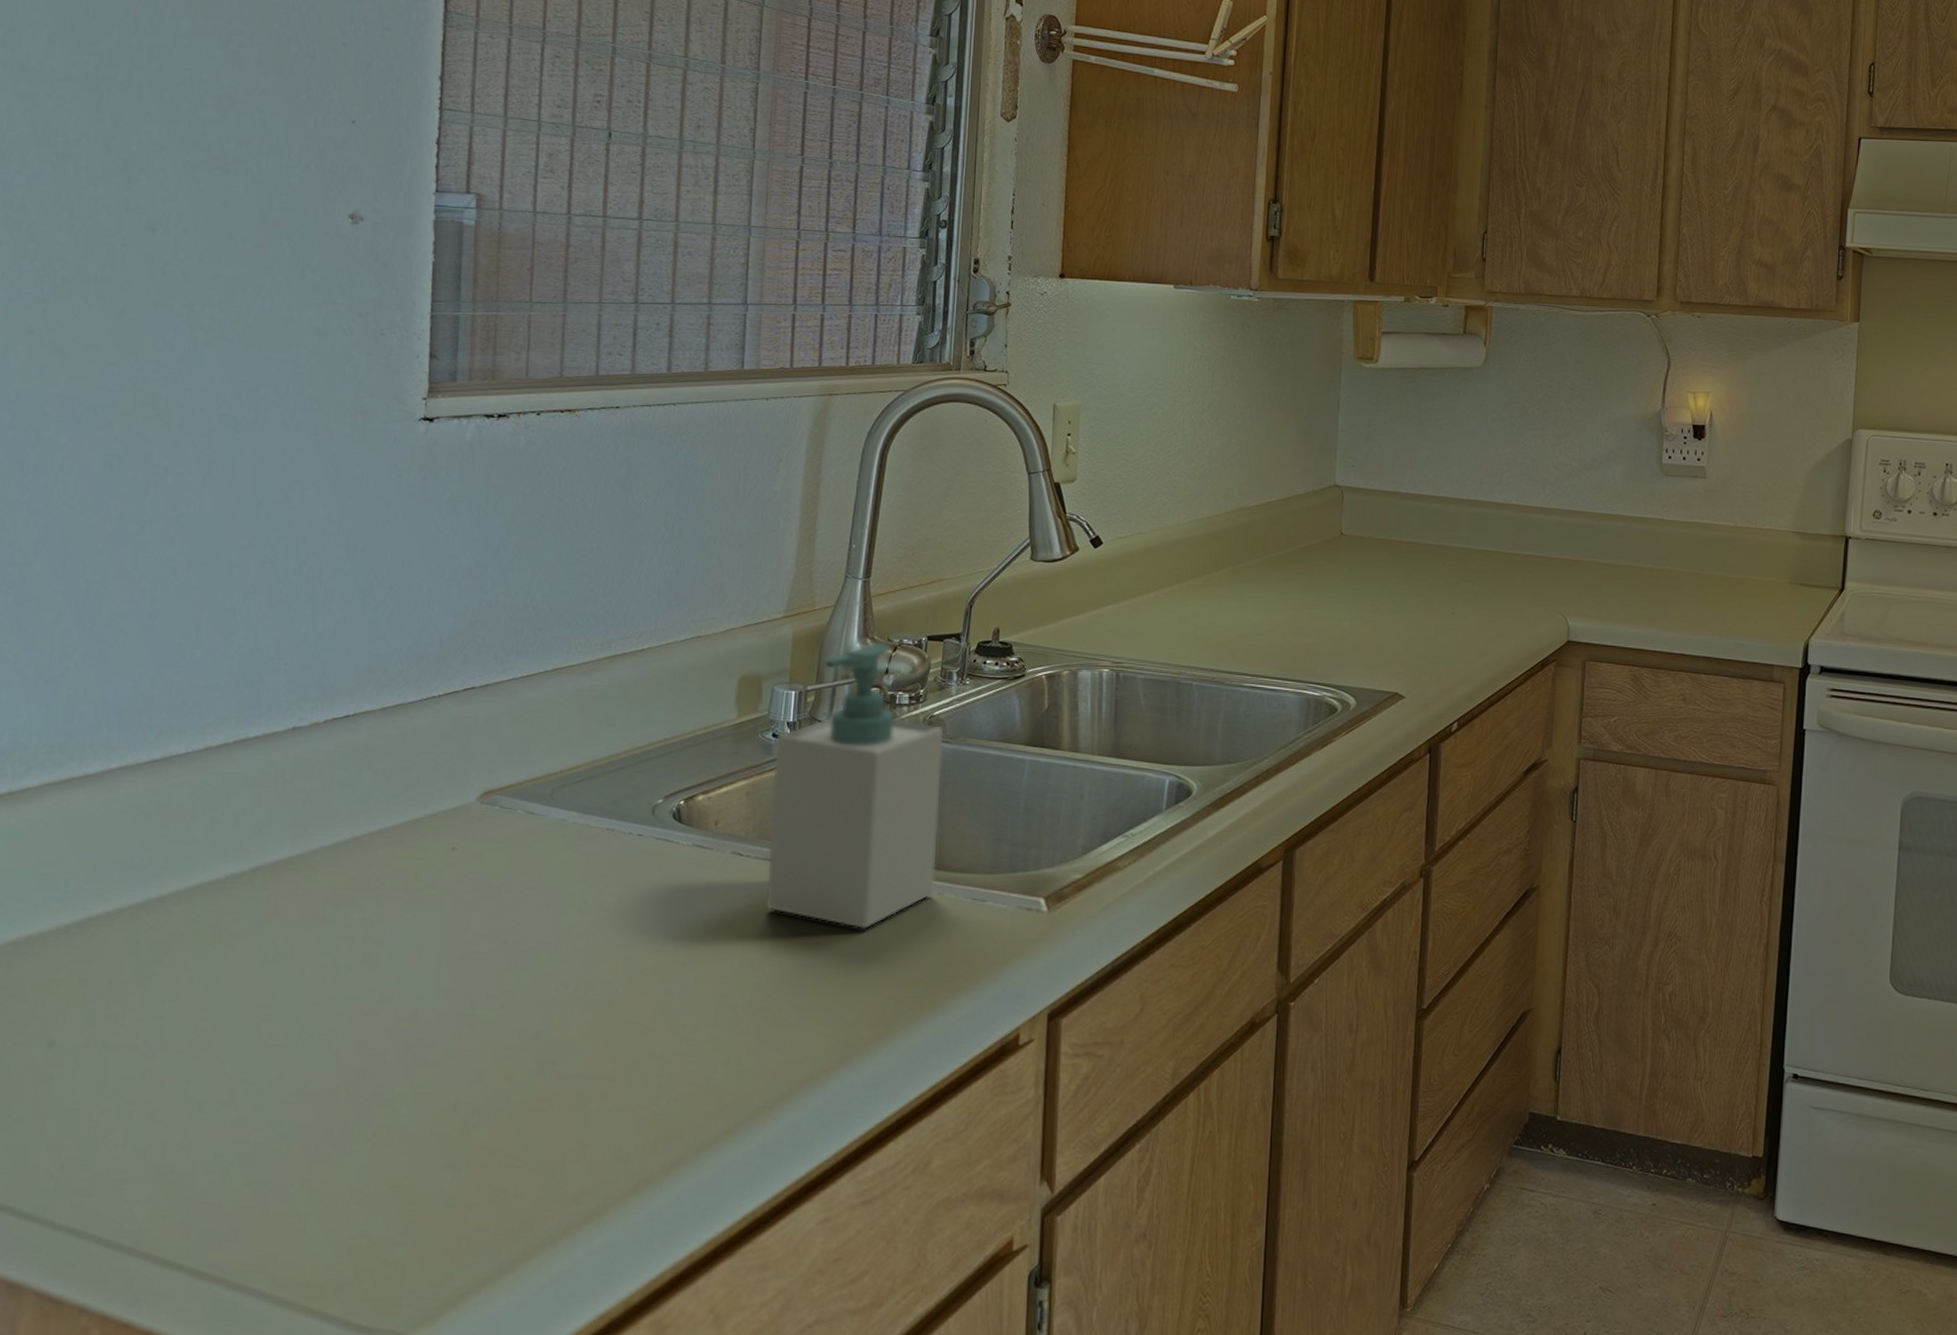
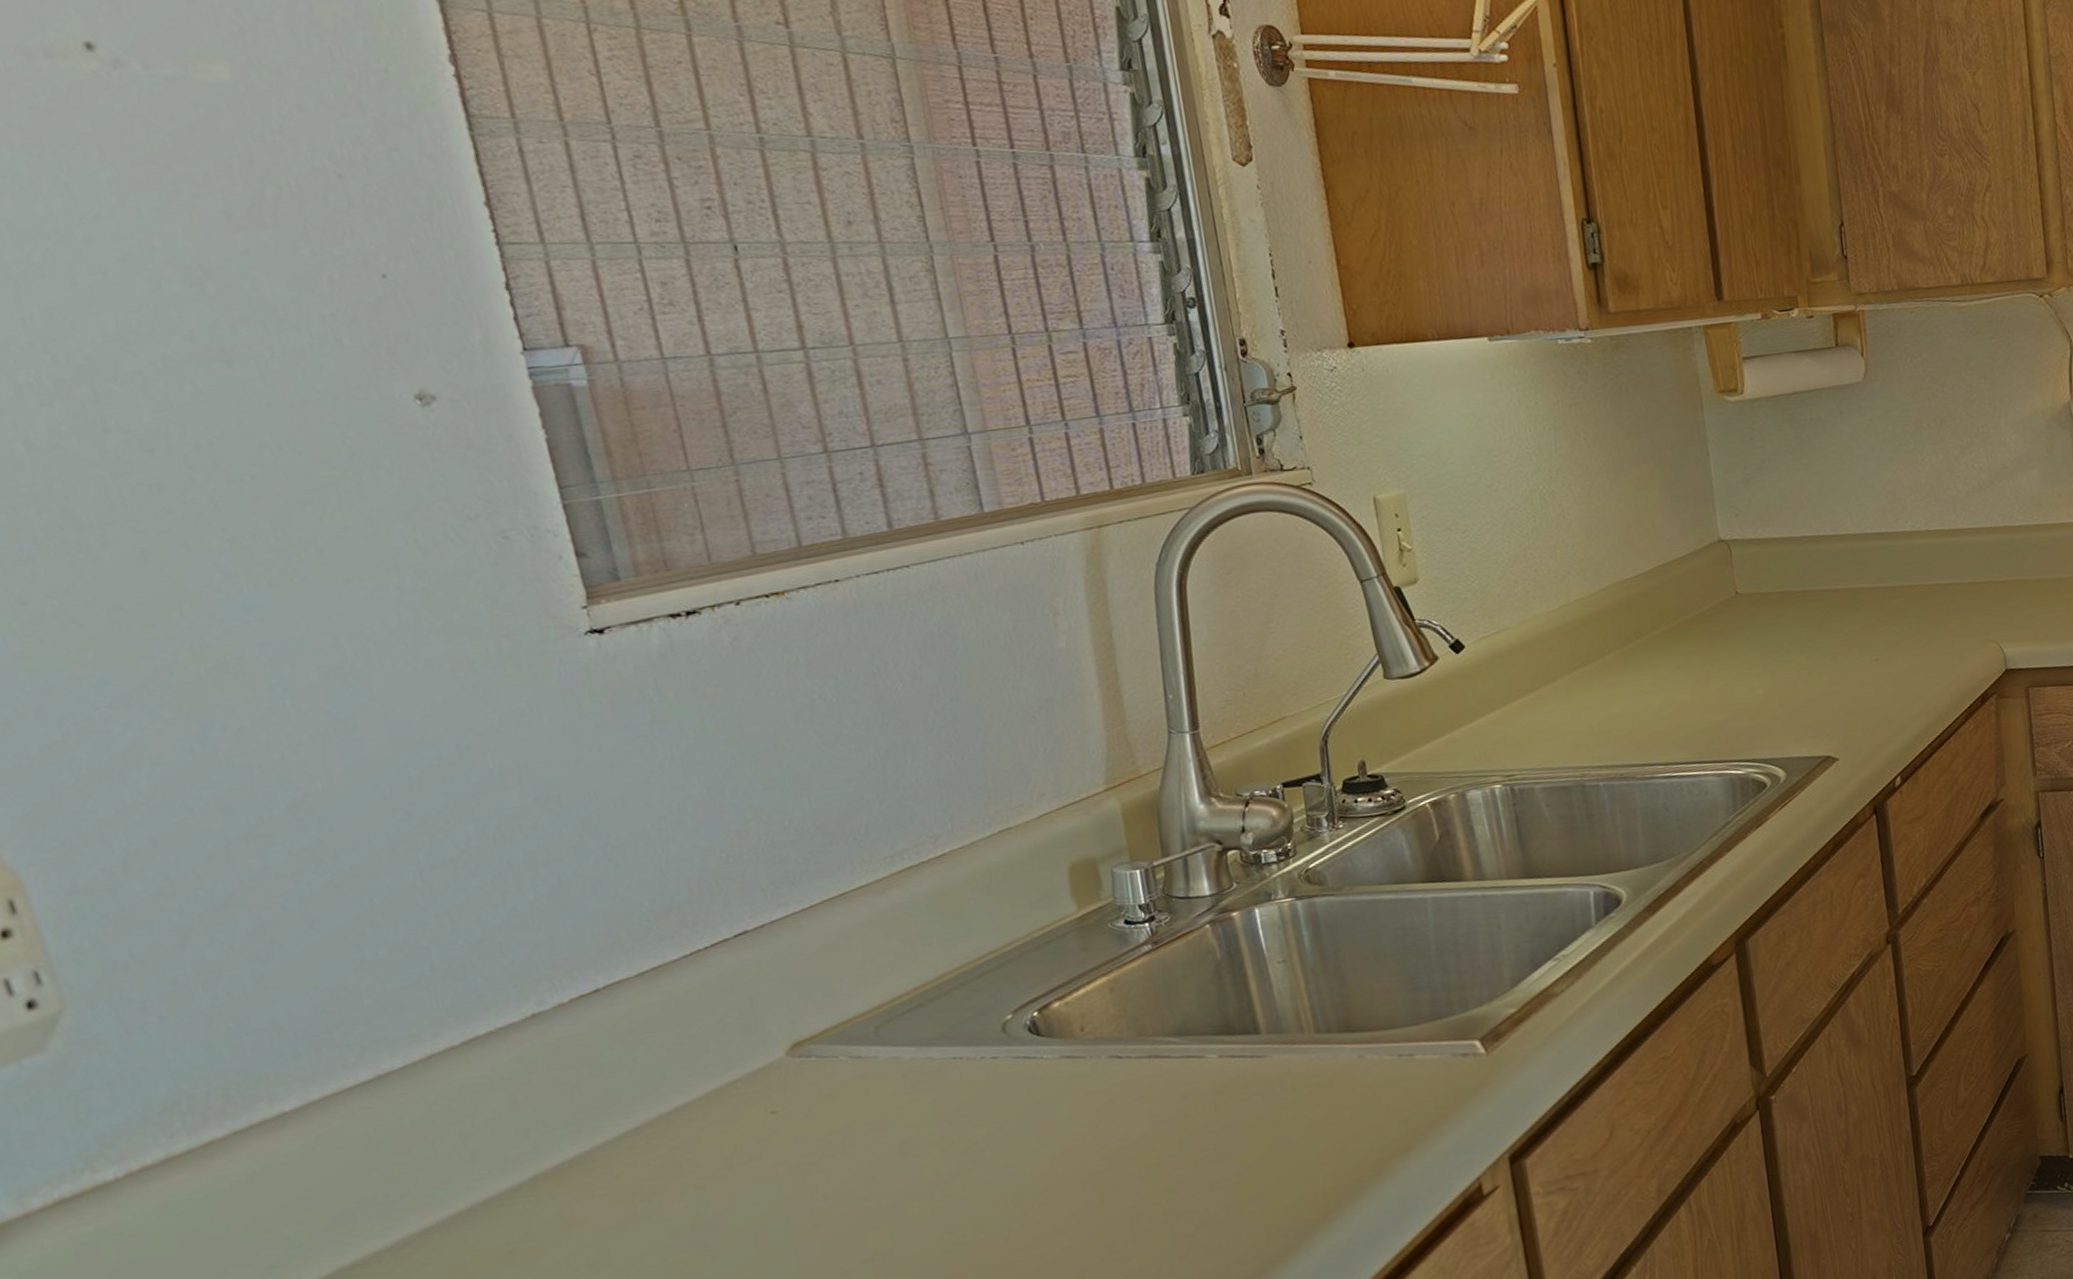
soap bottle: present [765,641,945,930] -> none [1128,798,1354,1111]

